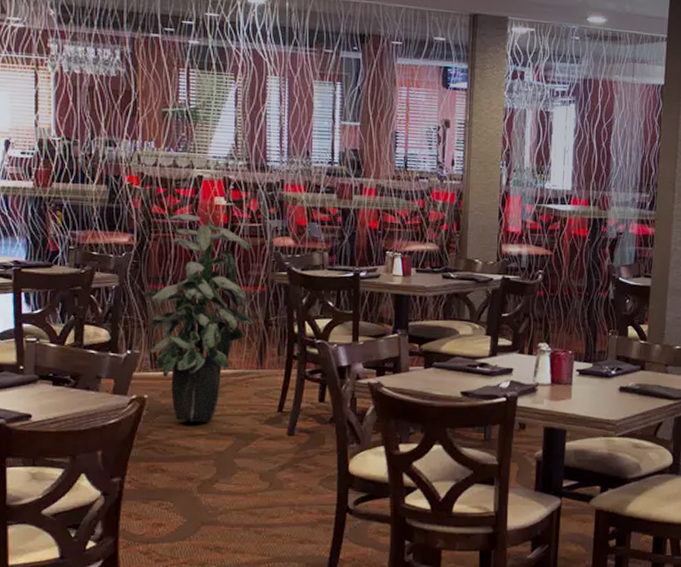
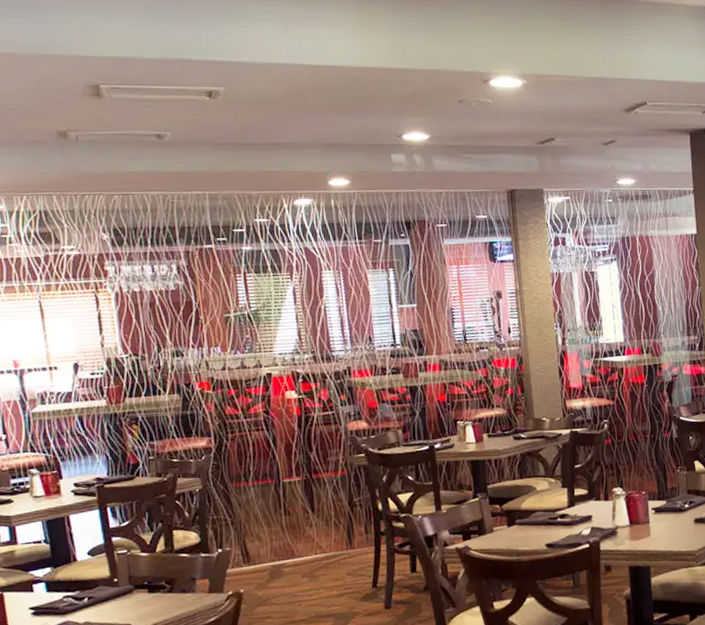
indoor plant: present [142,213,256,422] -> none [225,410,341,610]

